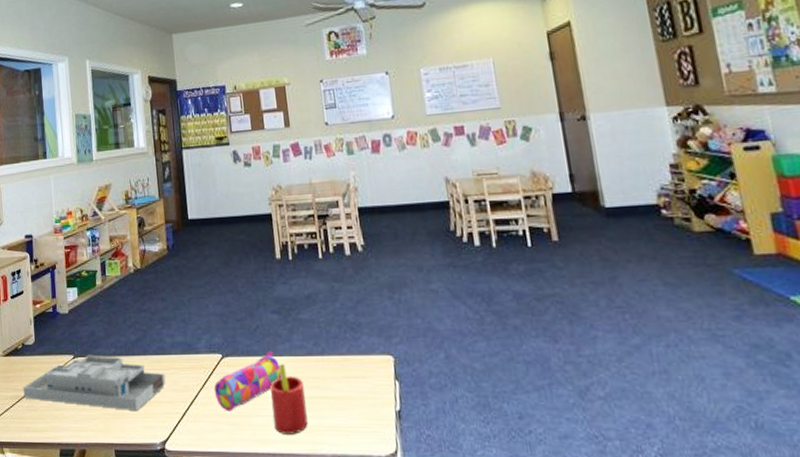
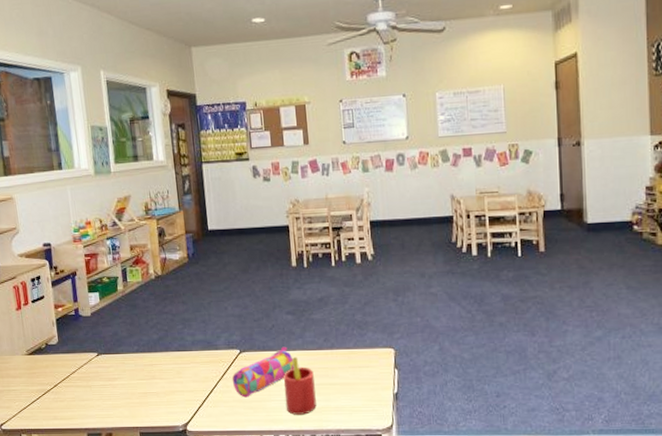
desk organizer: present [23,355,166,410] -> none [48,352,187,399]

